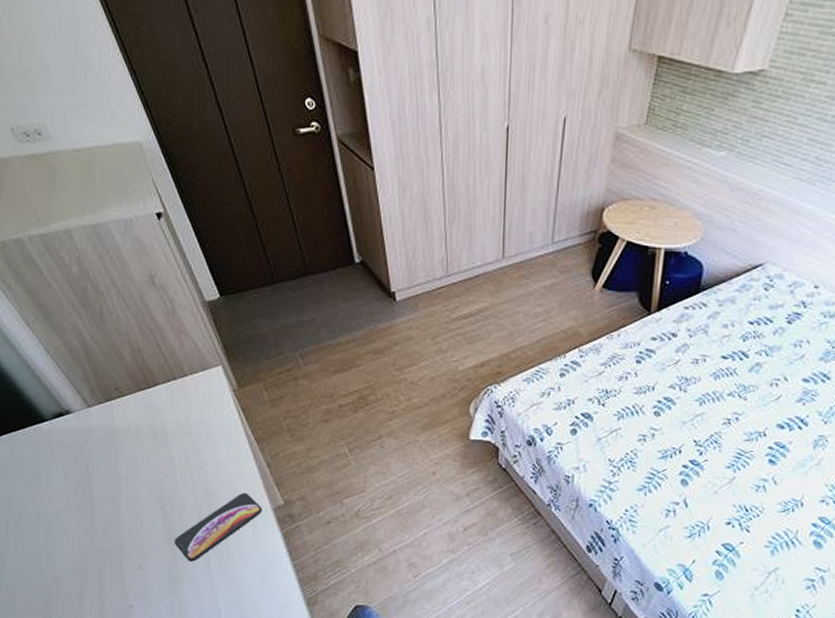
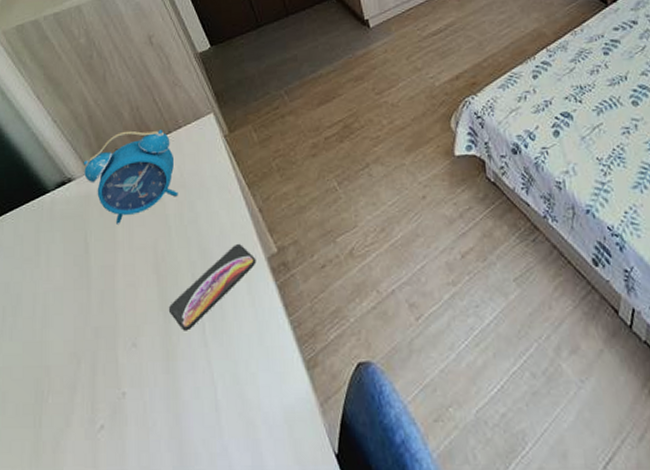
alarm clock: none [81,371,184,460] -> present [83,129,178,224]

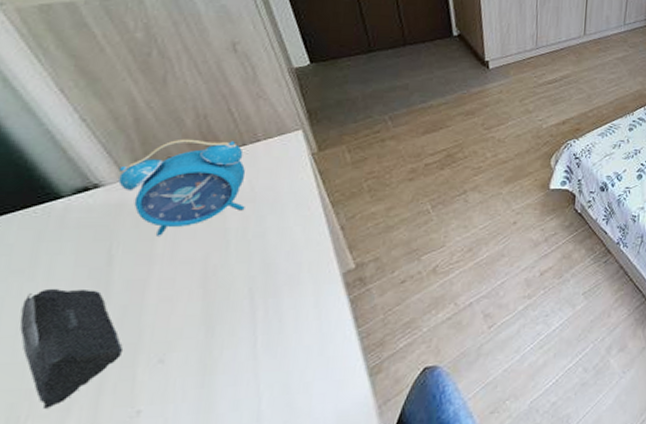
speaker: none [34,274,105,385] -> present [19,288,122,409]
smartphone: present [168,244,256,331] -> none [212,260,330,345]

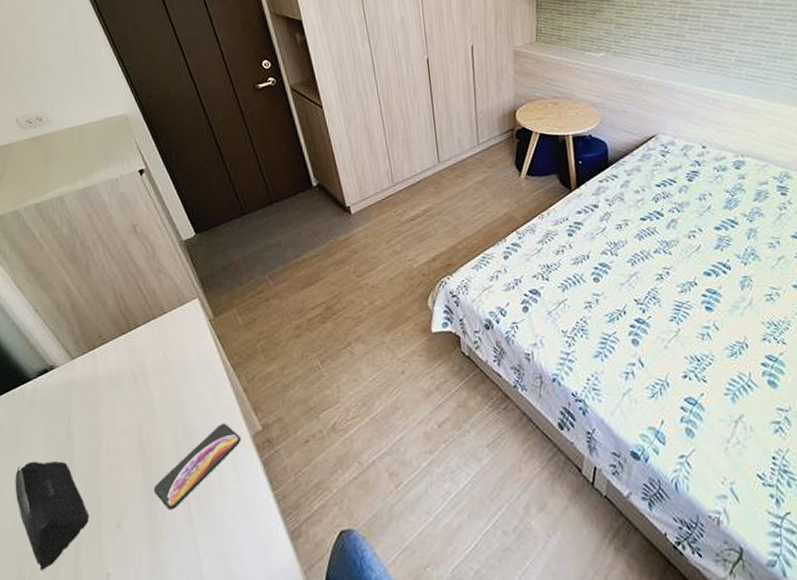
alarm clock: present [118,139,245,236] -> none [66,315,163,409]
smartphone: none [212,260,330,345] -> present [153,424,241,510]

